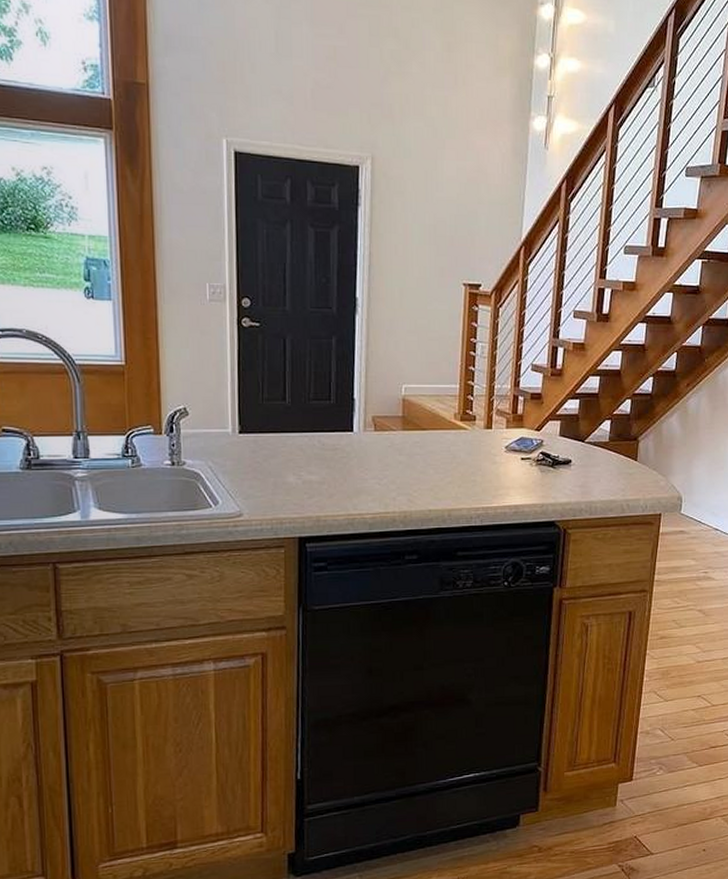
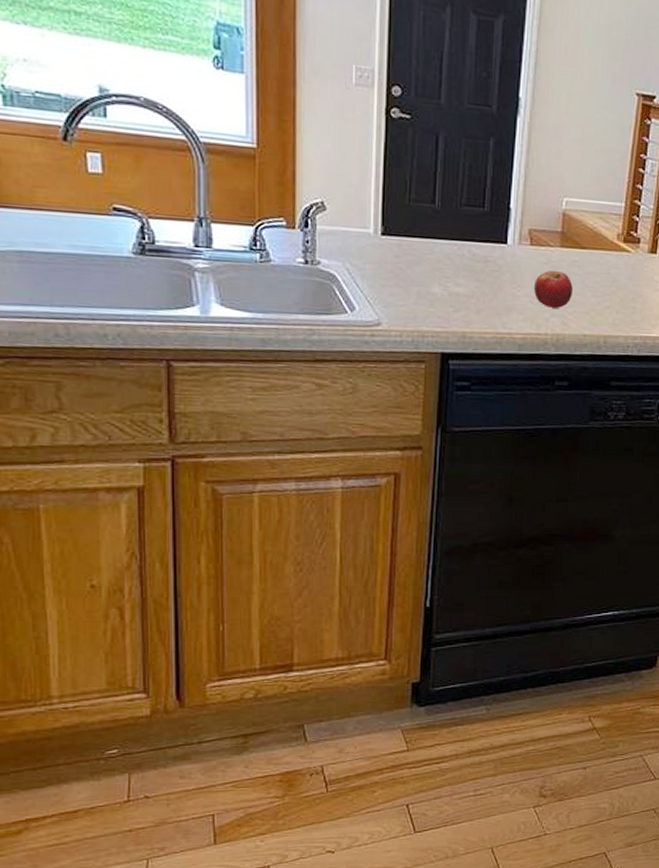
fruit: none [379,452,416,487] -> present [533,270,573,308]

